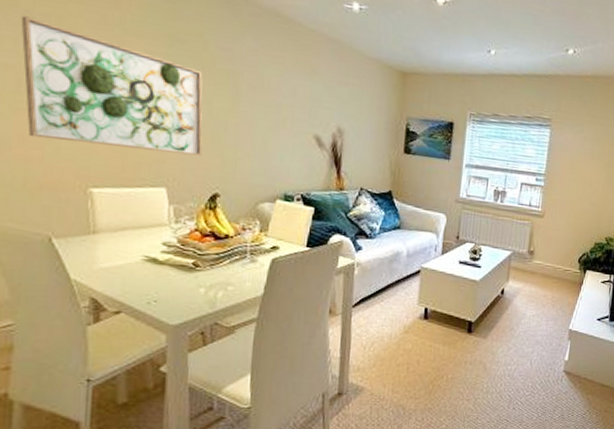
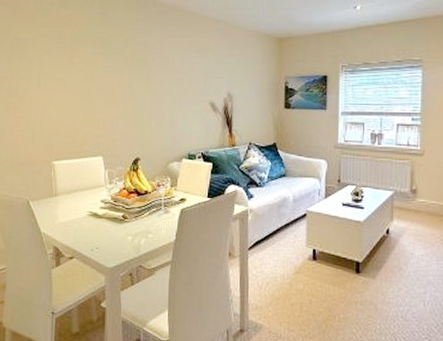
wall art: present [21,16,203,156] -> none [11,42,127,129]

